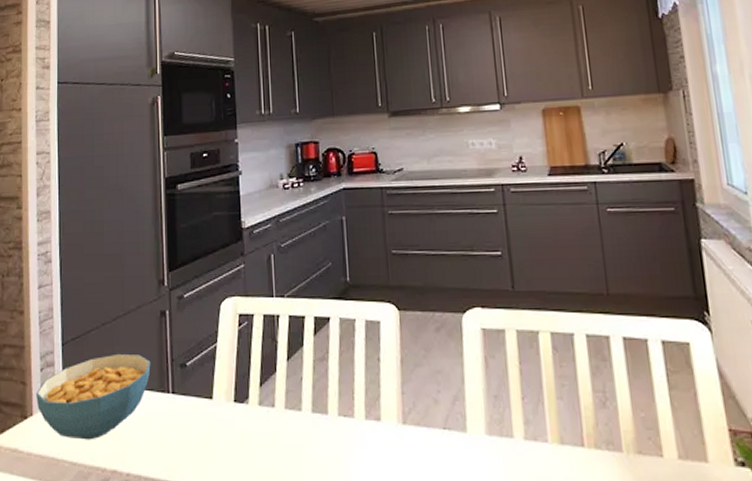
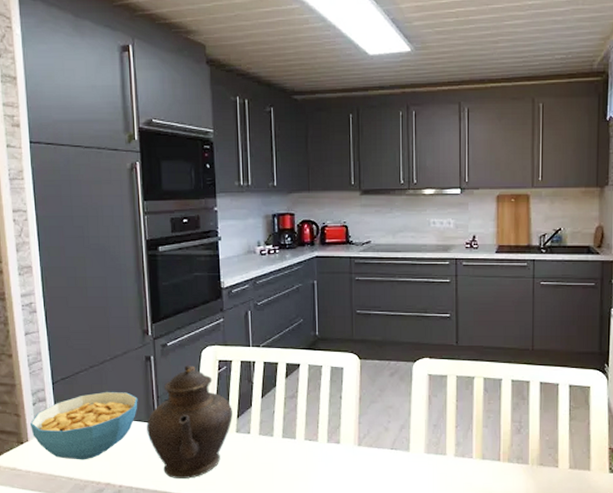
teapot: none [159,321,255,466] -> present [146,365,233,479]

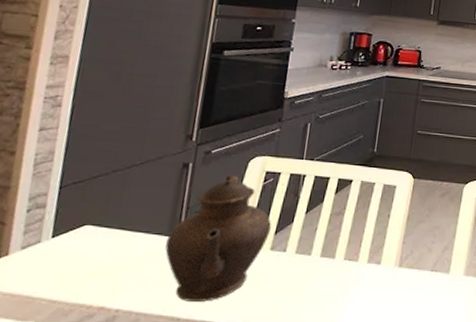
cereal bowl: present [30,391,138,460] -> none [16,199,164,279]

